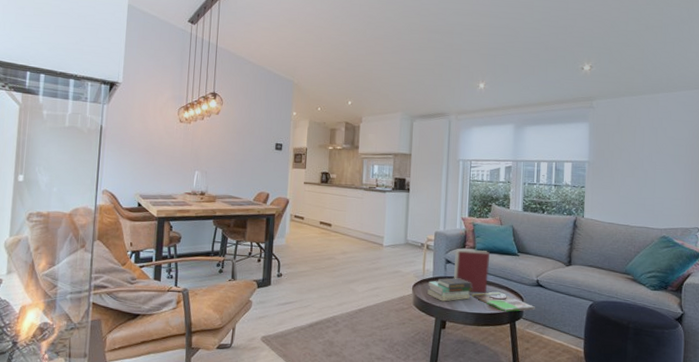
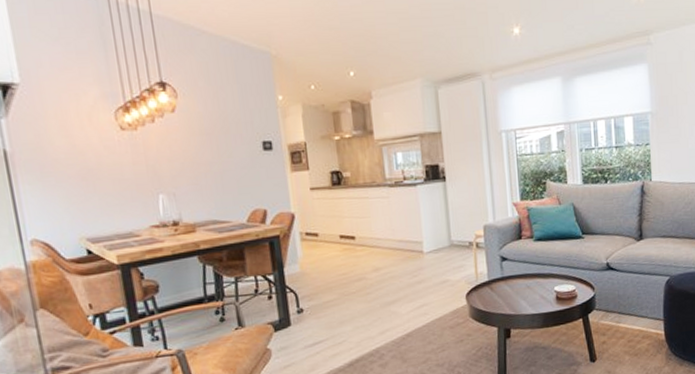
books: present [427,277,472,302] -> none [483,276,535,307]
book: present [454,249,490,293] -> none [510,238,553,291]
magazine: present [472,292,535,313] -> none [536,284,608,306]

